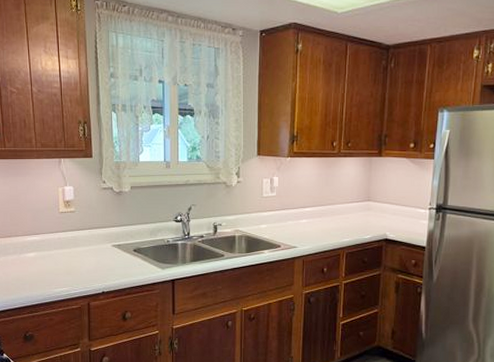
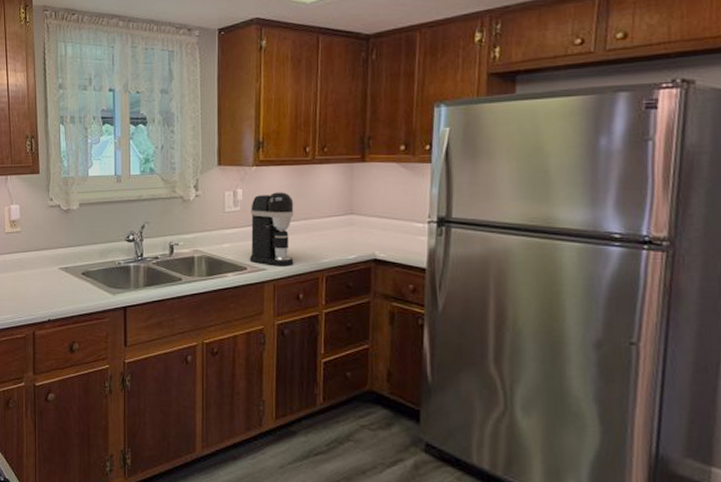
coffee maker: none [283,181,322,245] -> present [249,192,294,266]

